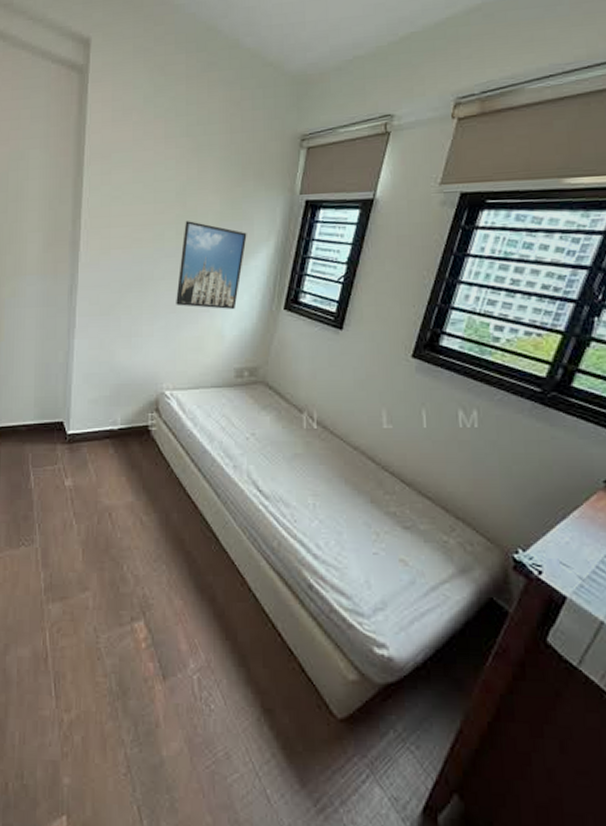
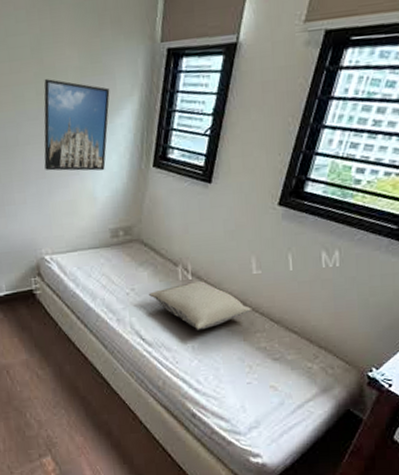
pillow: none [270,430,380,486] -> present [149,280,251,330]

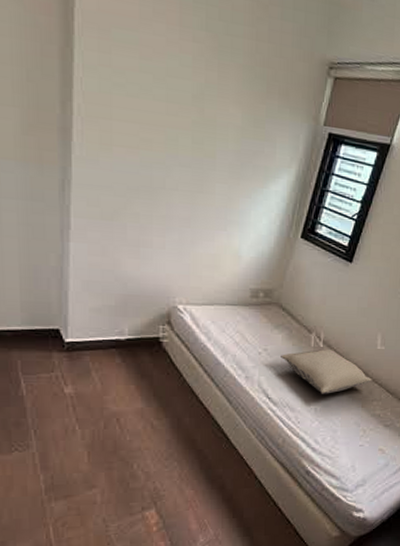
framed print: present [44,79,110,171] -> none [191,130,269,231]

